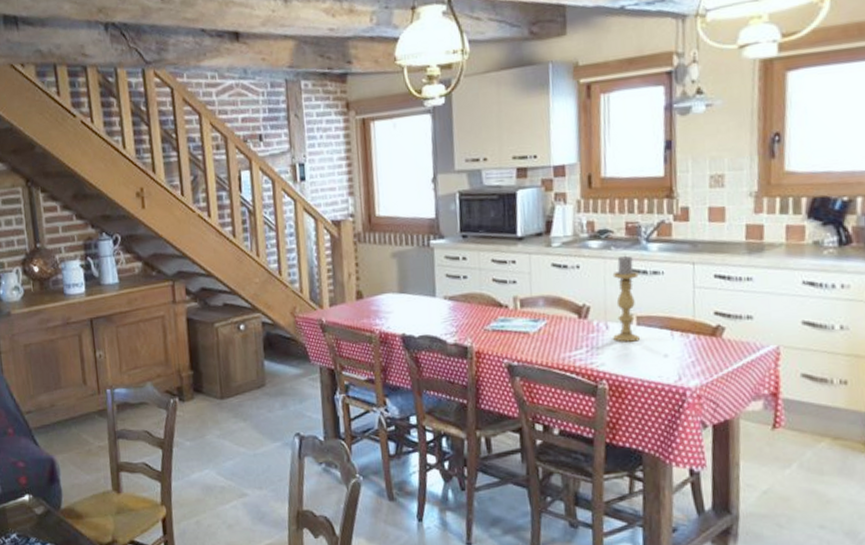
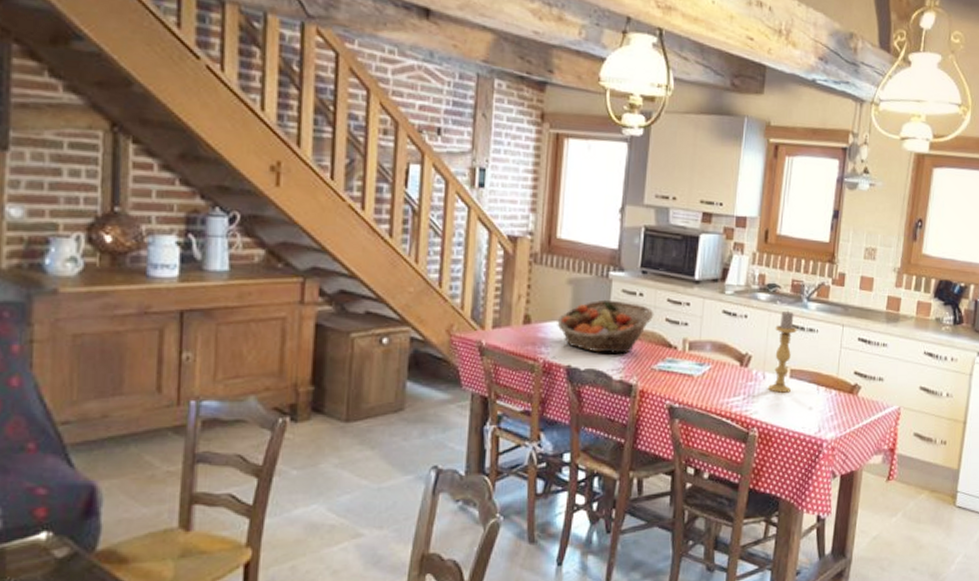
fruit basket: none [387,267,480,319] -> present [557,299,654,354]

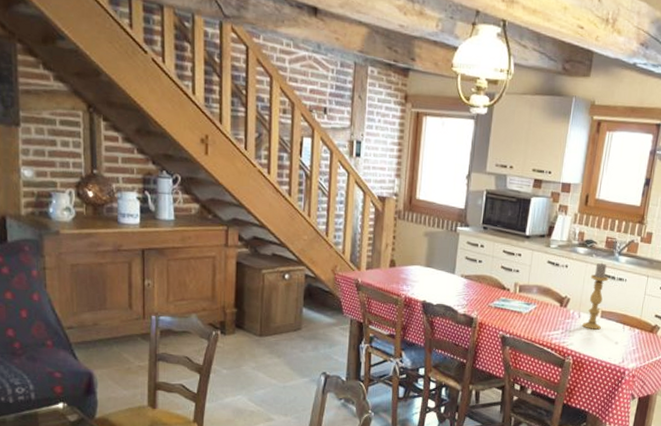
fruit basket: present [557,299,654,354] -> none [415,249,492,293]

